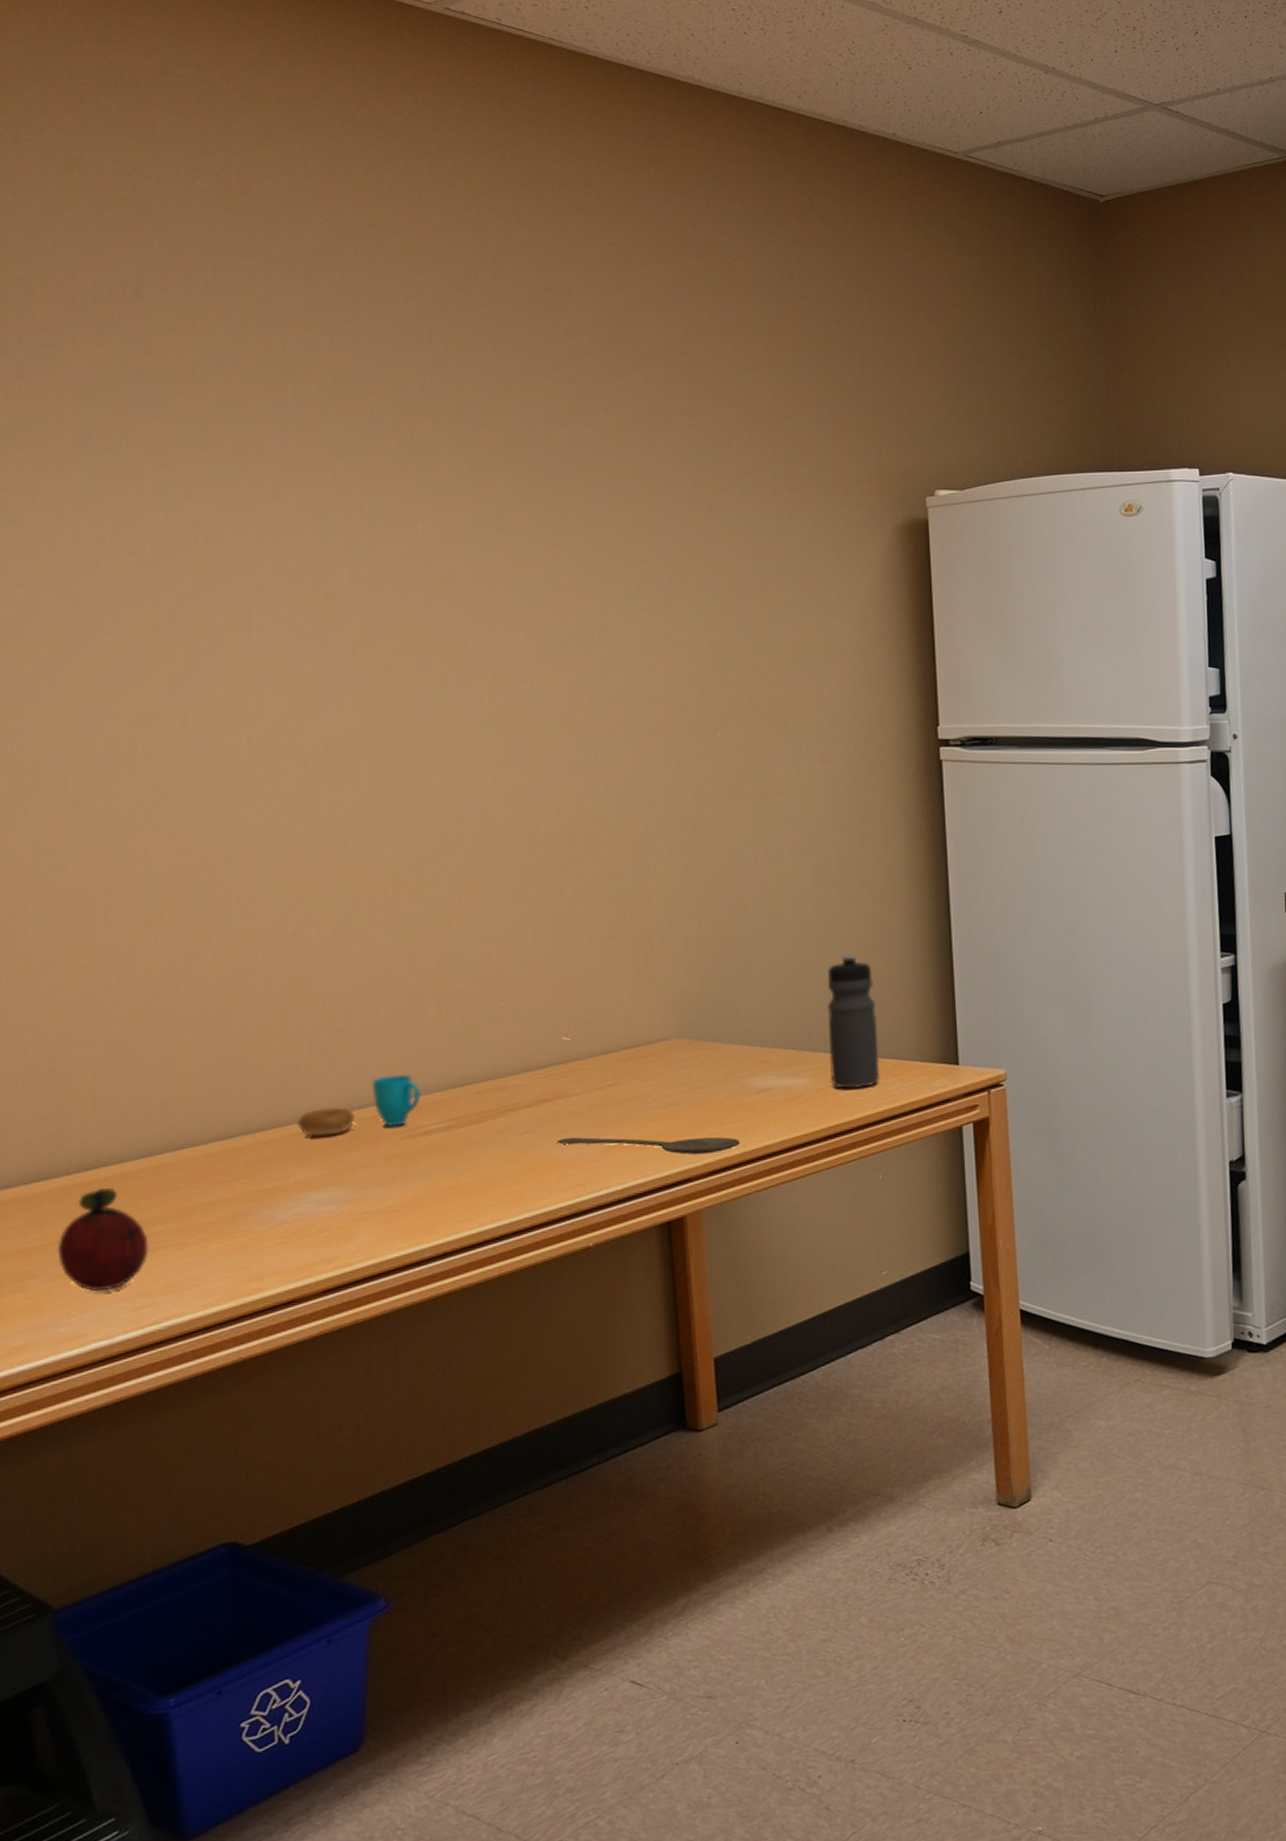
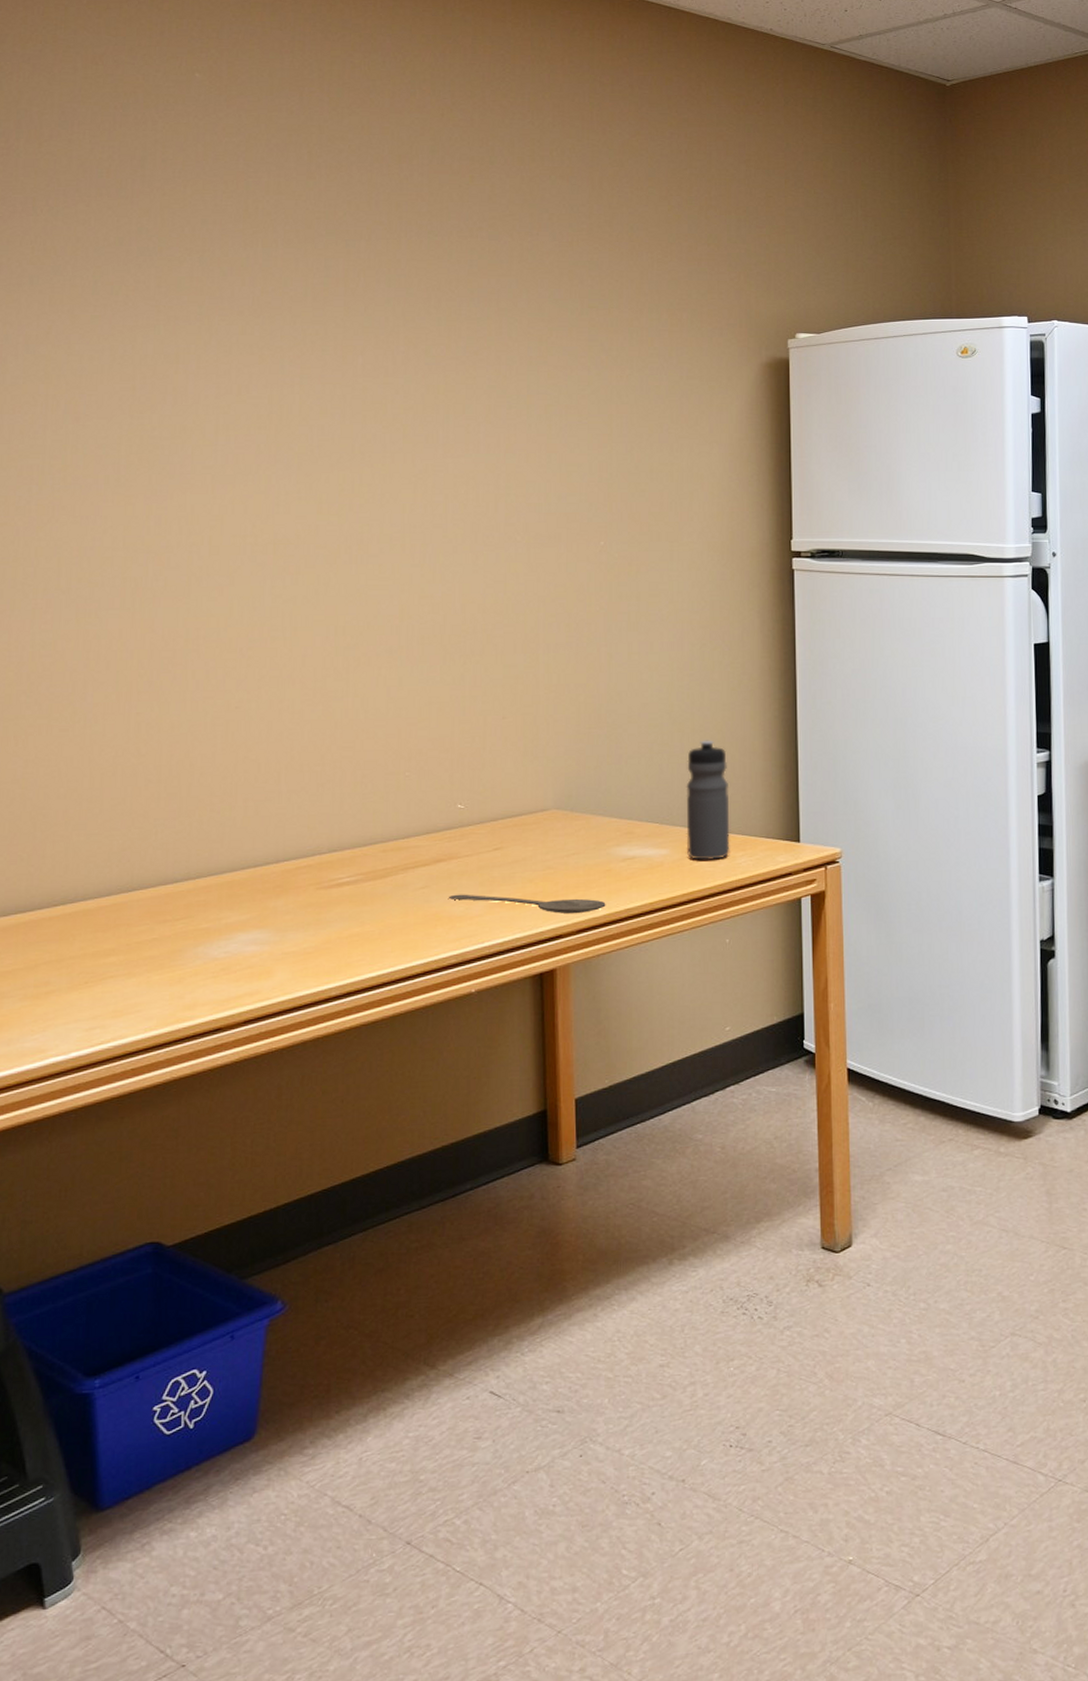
fruit: present [57,1188,149,1292] -> none [27,922,102,1013]
cup: present [297,1074,422,1137] -> none [230,832,337,885]

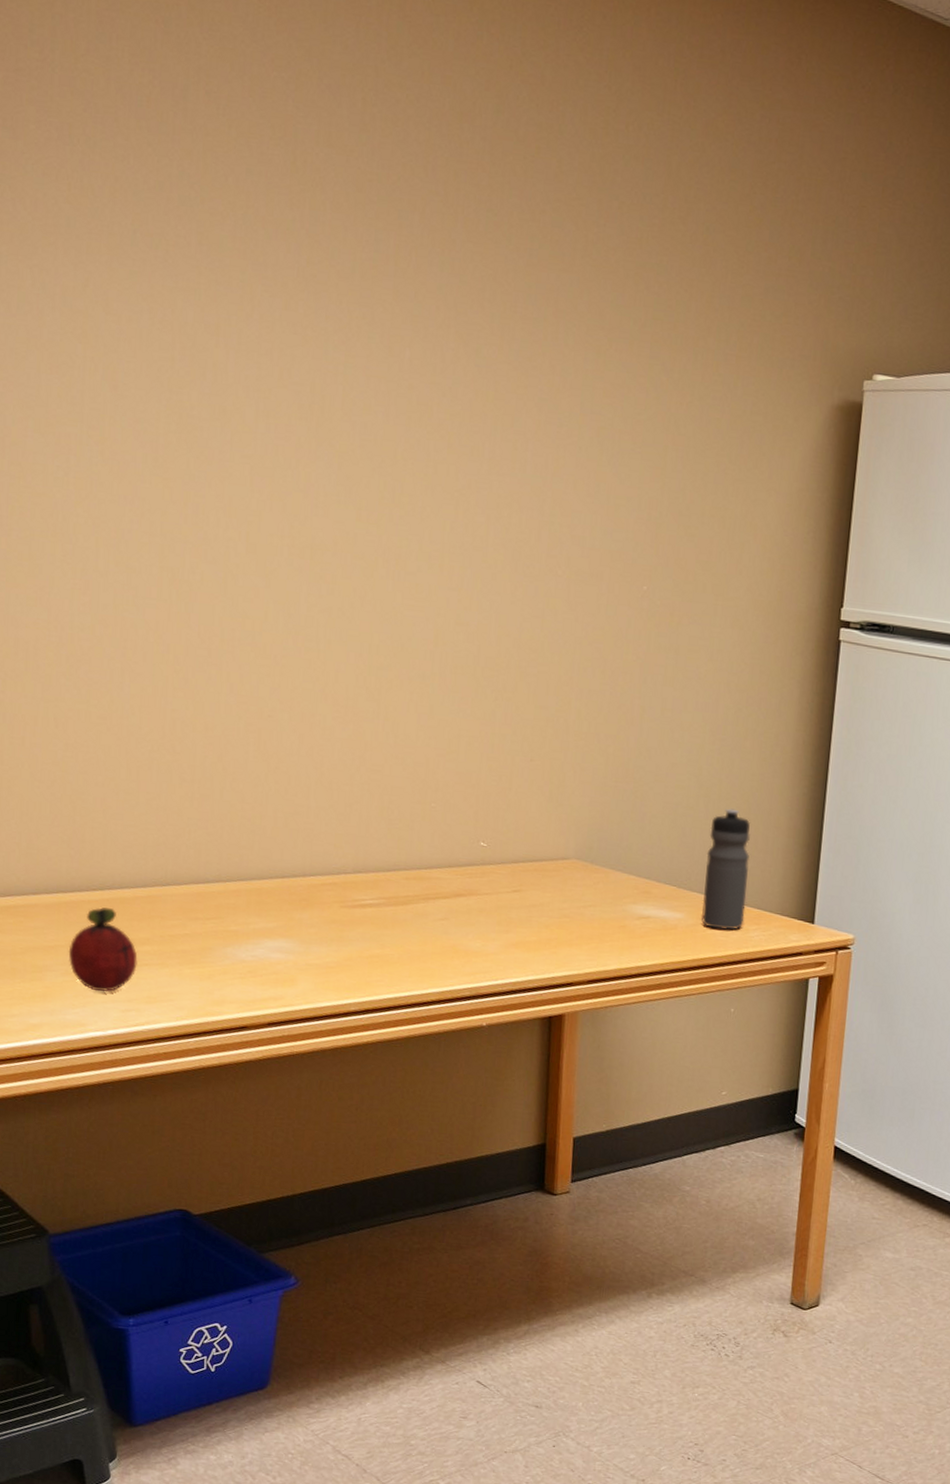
fruit: none [27,922,102,1013] -> present [68,907,138,992]
wooden spoon: present [449,894,606,914] -> none [467,930,618,965]

